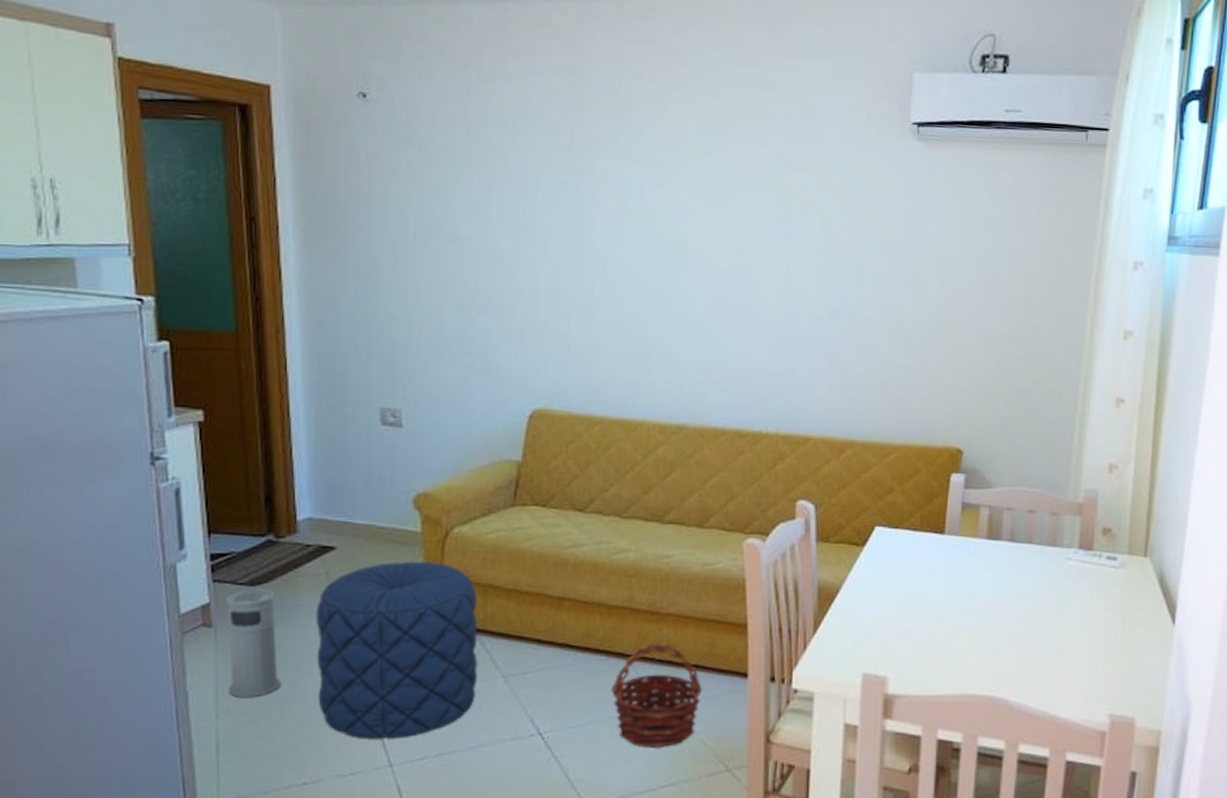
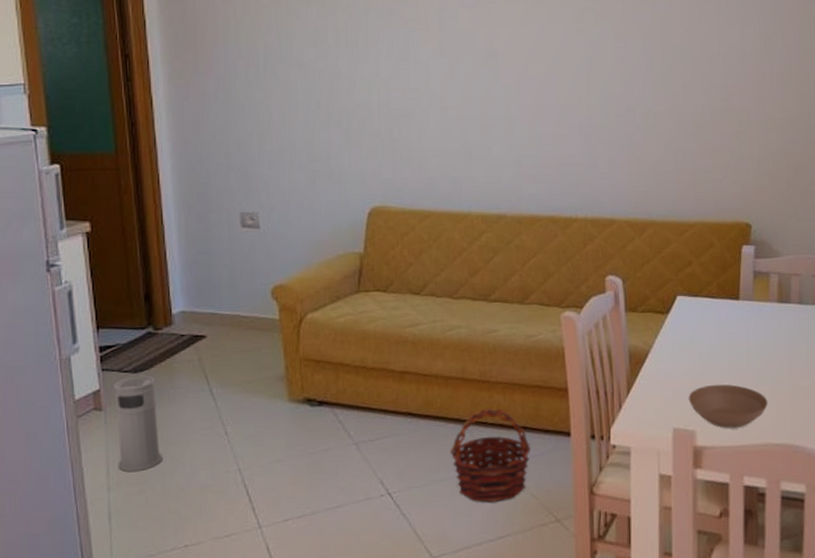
pouf: present [315,561,479,738] -> none [190,344,333,504]
bowl: none [881,626,969,676] -> present [688,384,768,428]

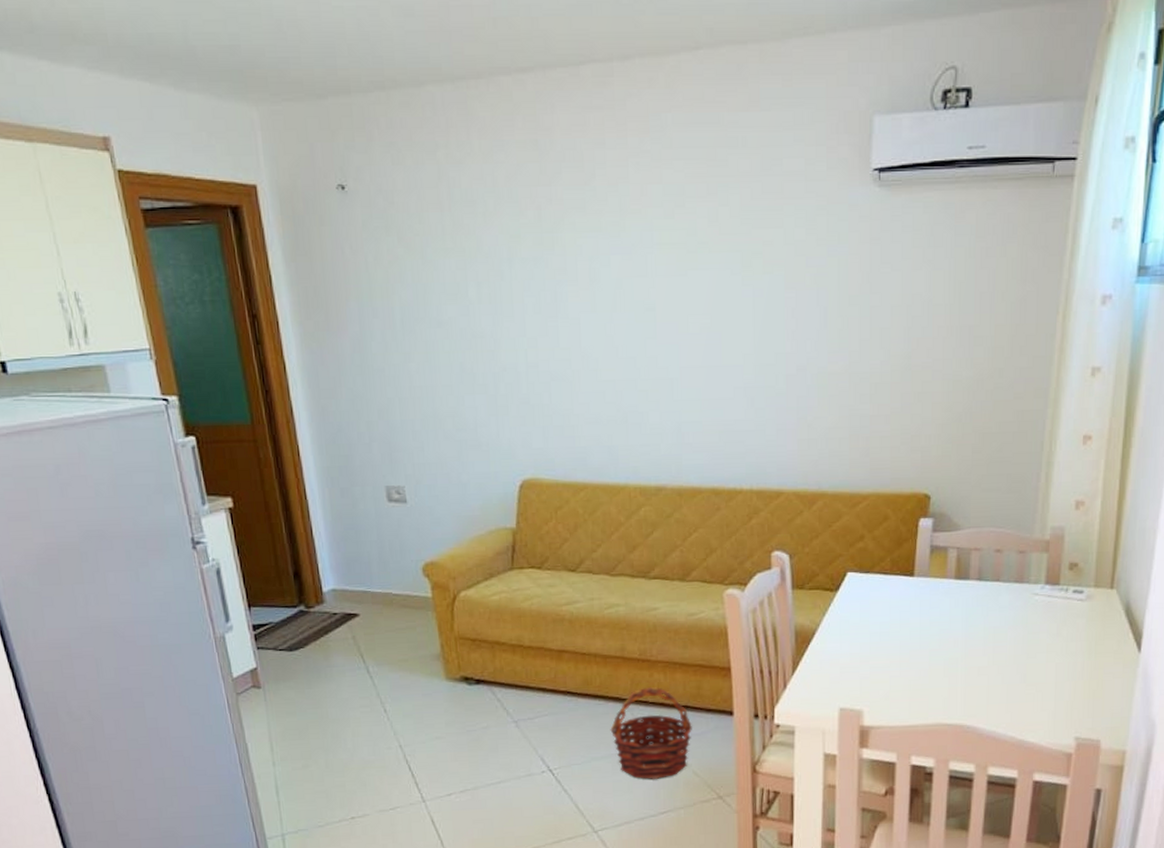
trash can: present [113,375,162,472] -> none [270,654,324,748]
bowl: present [688,384,768,428] -> none [856,663,940,708]

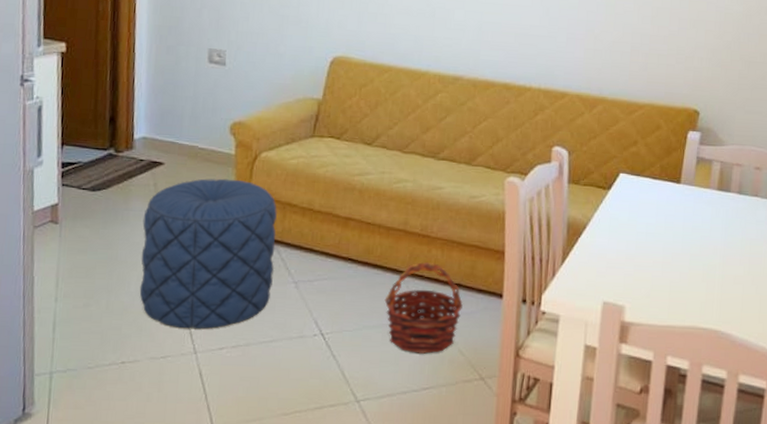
pouf: none [347,623,492,779] -> present [139,178,277,329]

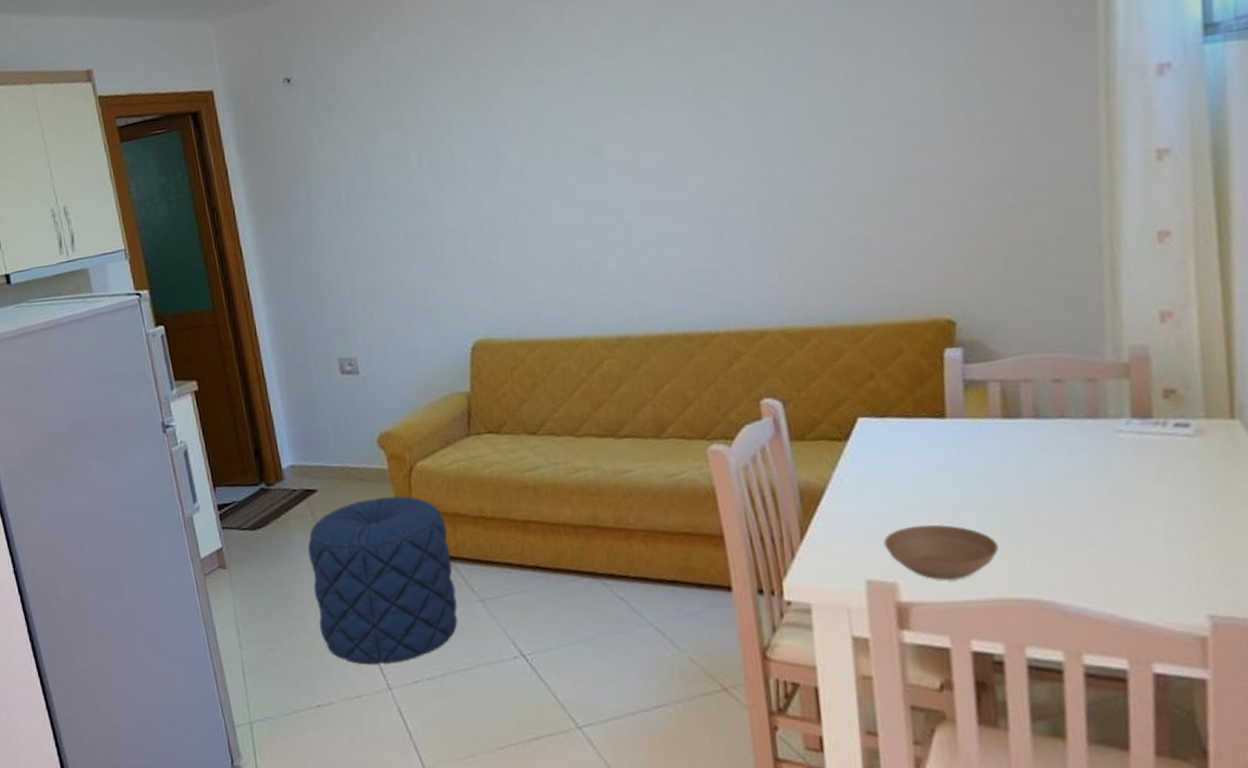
basket: present [384,261,463,354] -> none [587,559,684,667]
bowl: none [620,263,698,308] -> present [883,524,999,580]

